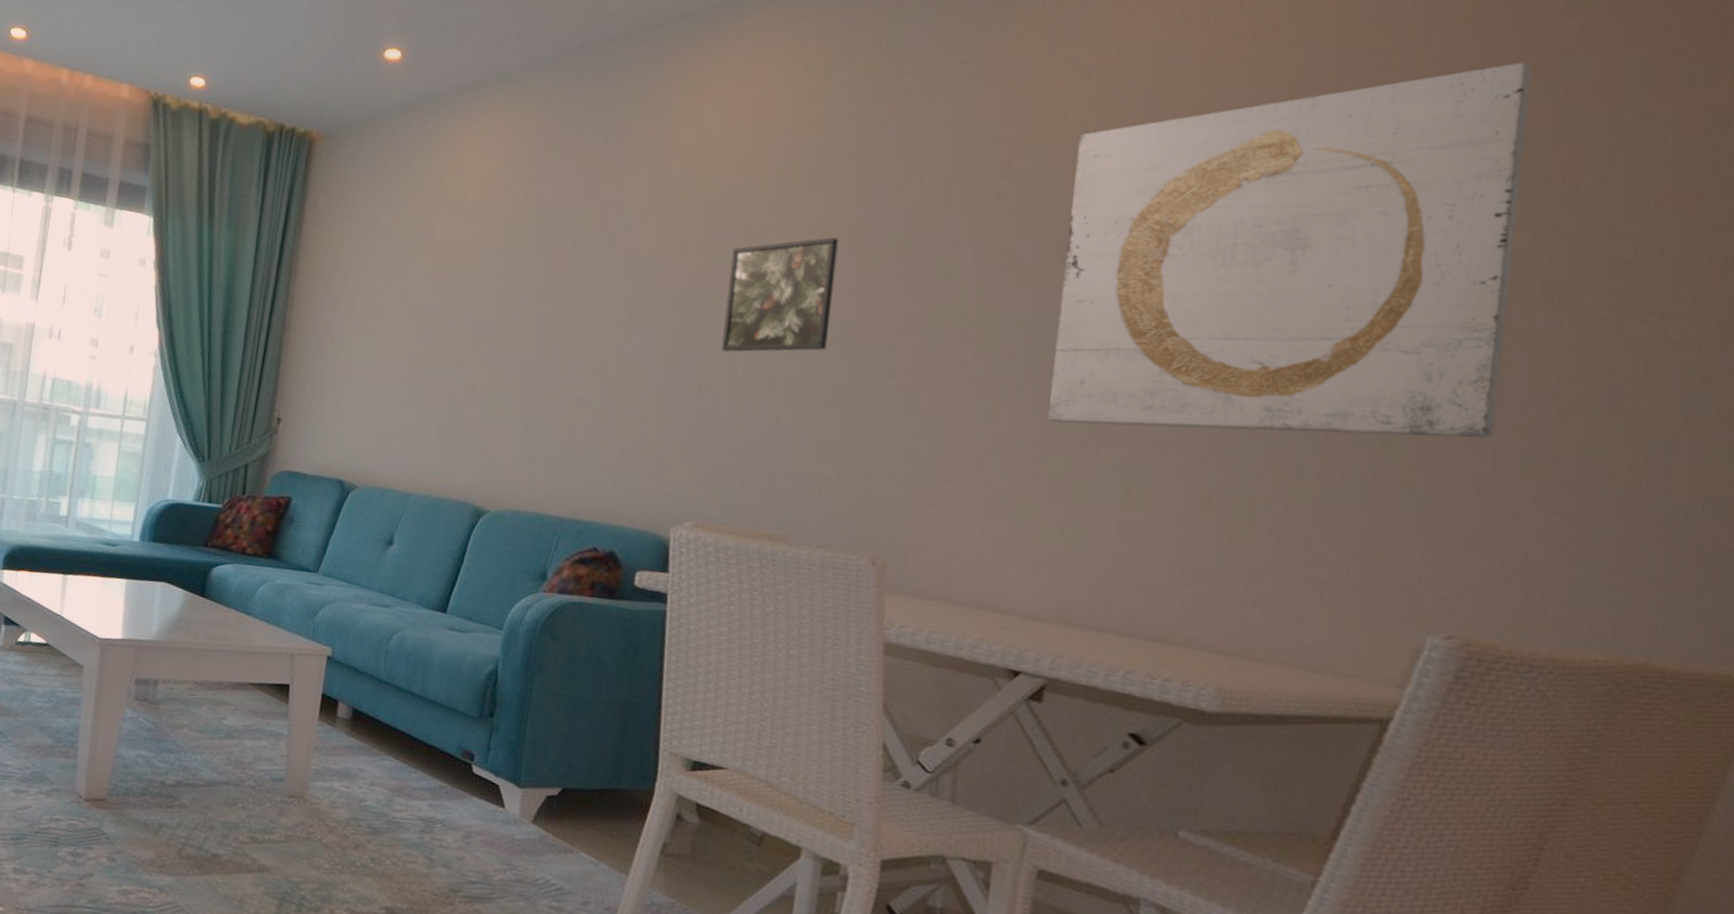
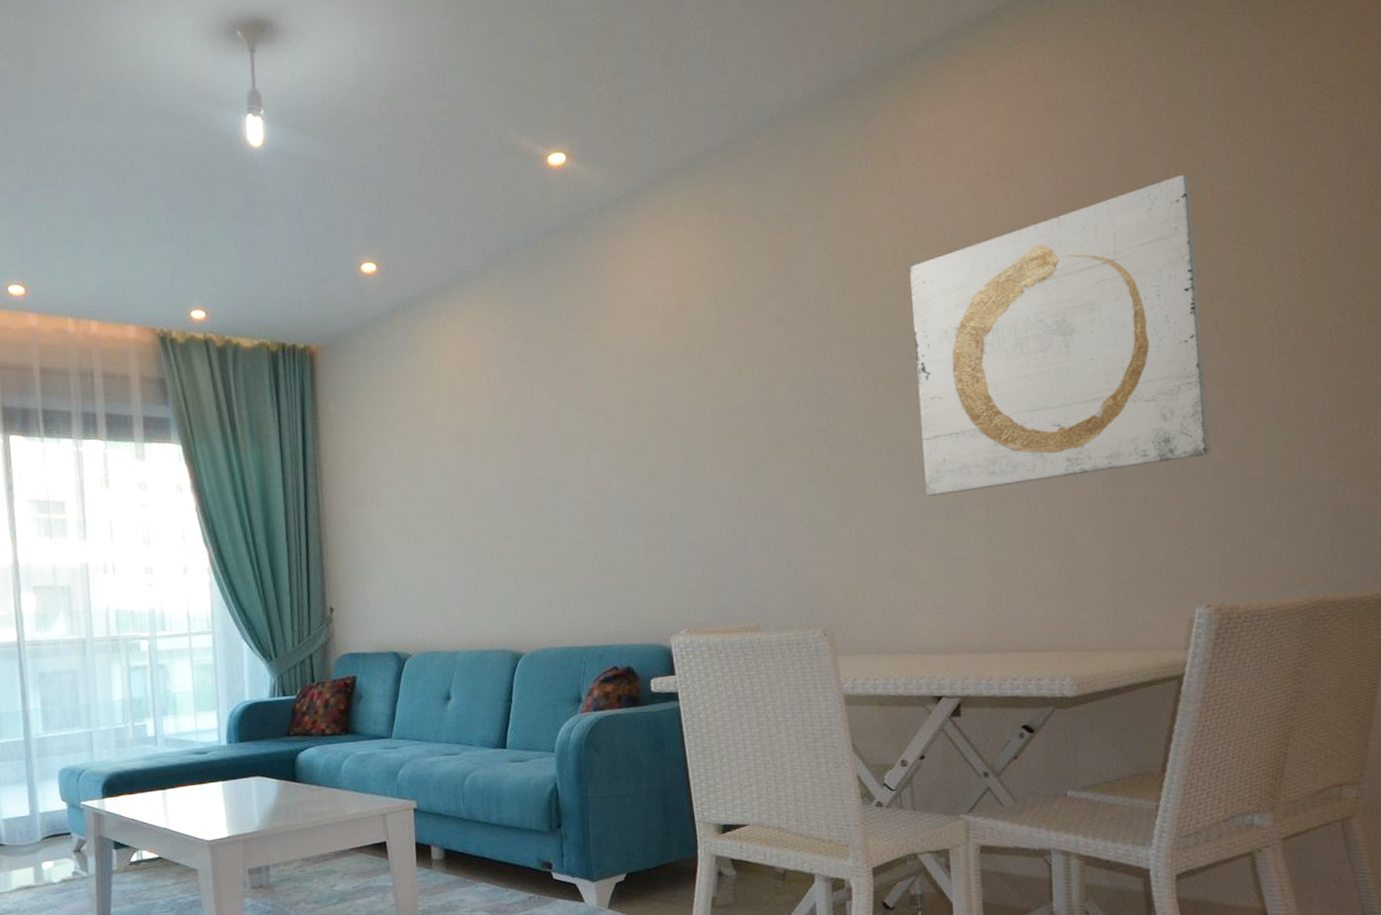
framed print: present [721,237,839,352] -> none [675,375,760,483]

